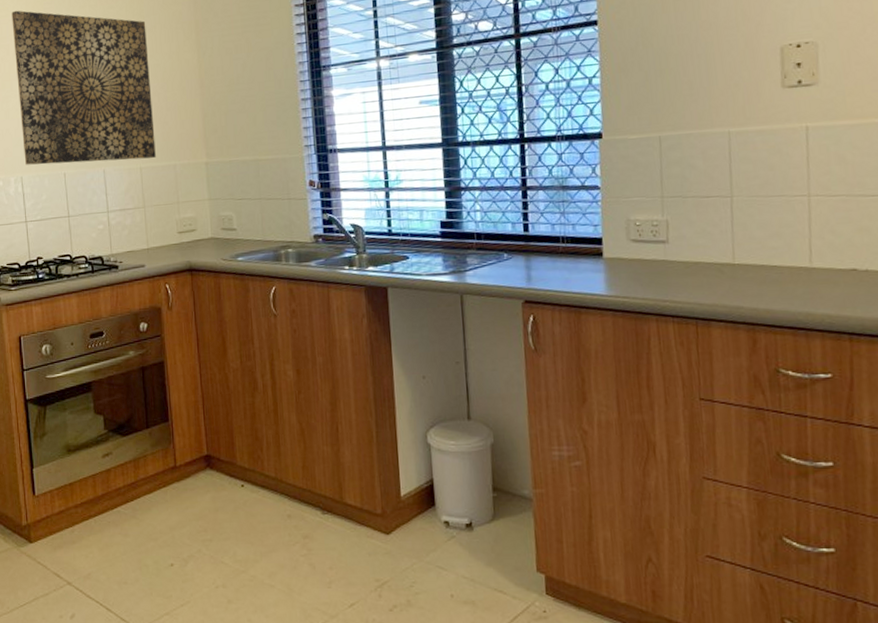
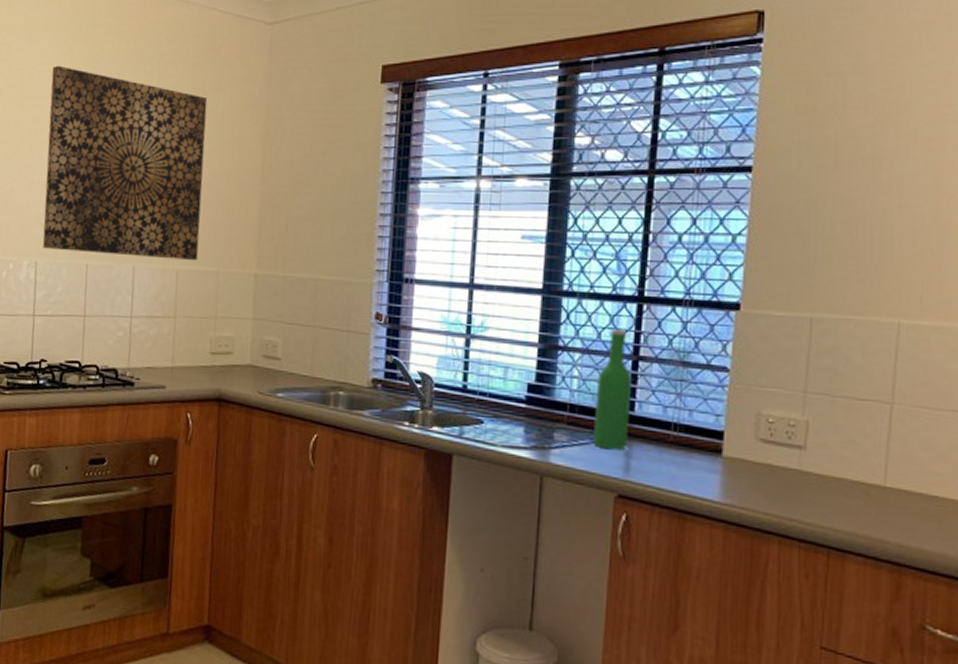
beer bottle: none [496,167,527,265] -> present [593,329,633,450]

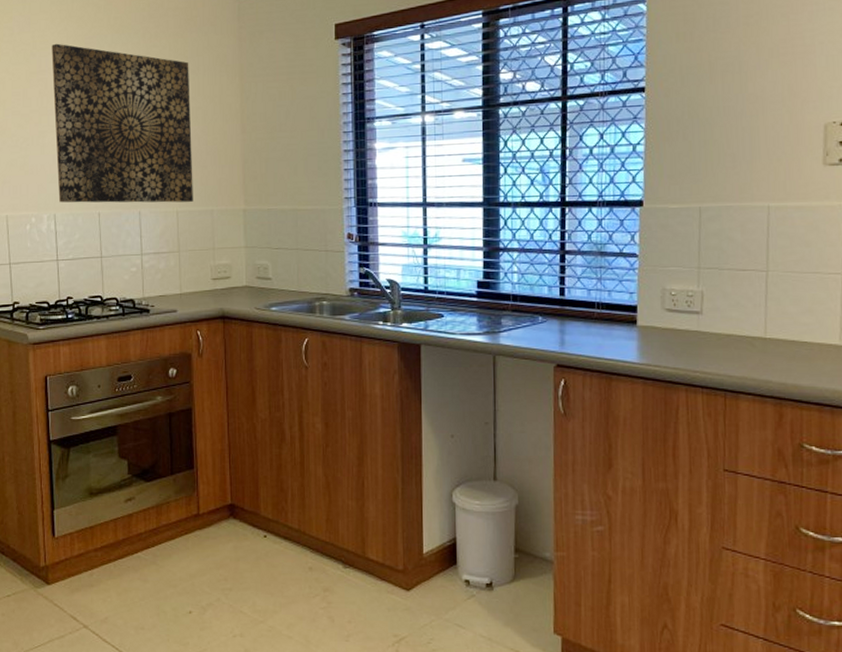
beer bottle: present [593,329,633,450] -> none [533,230,562,329]

